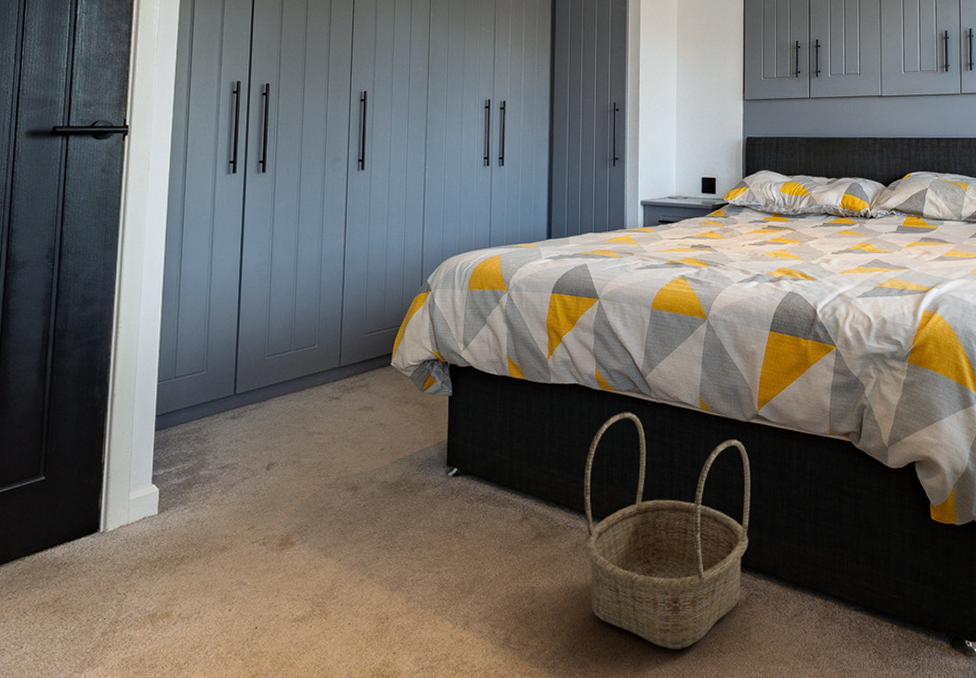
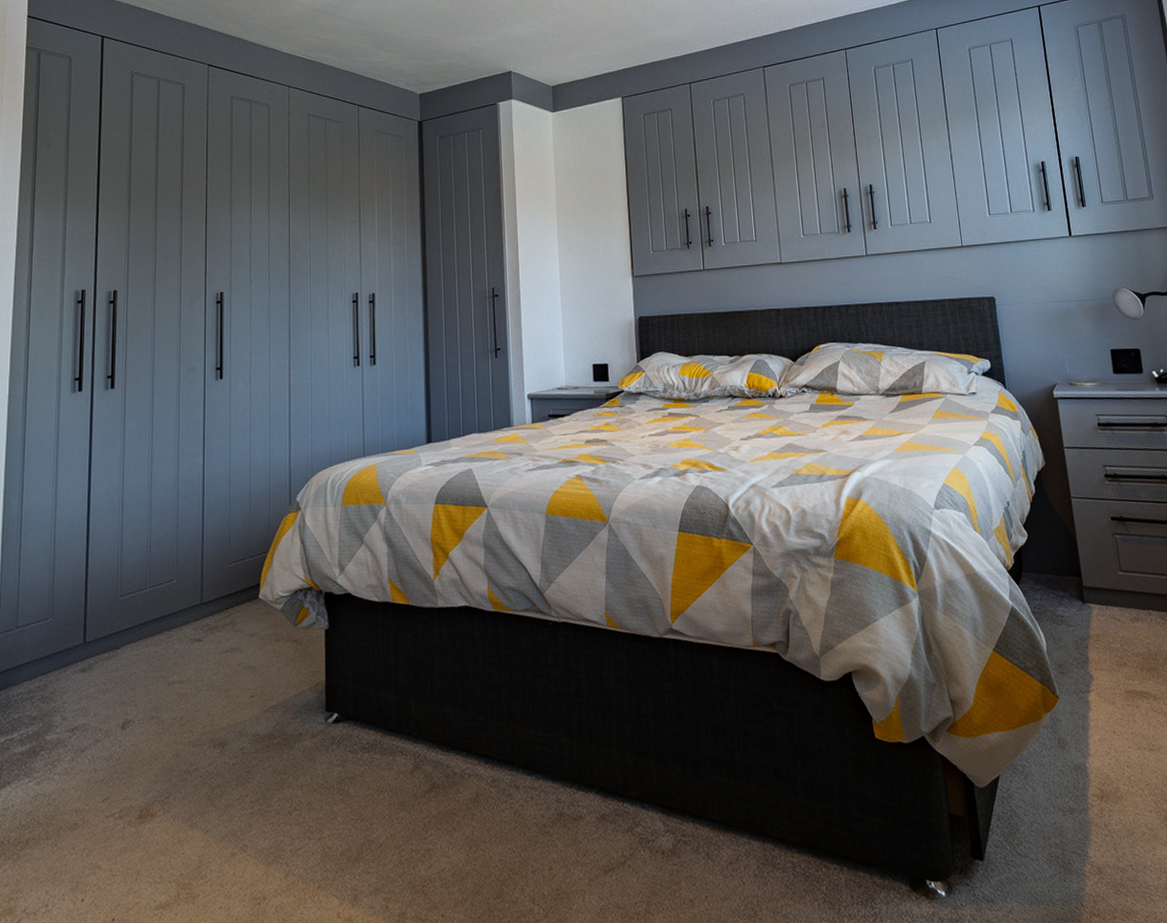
basket: present [584,412,750,650] -> none [481,634,672,914]

